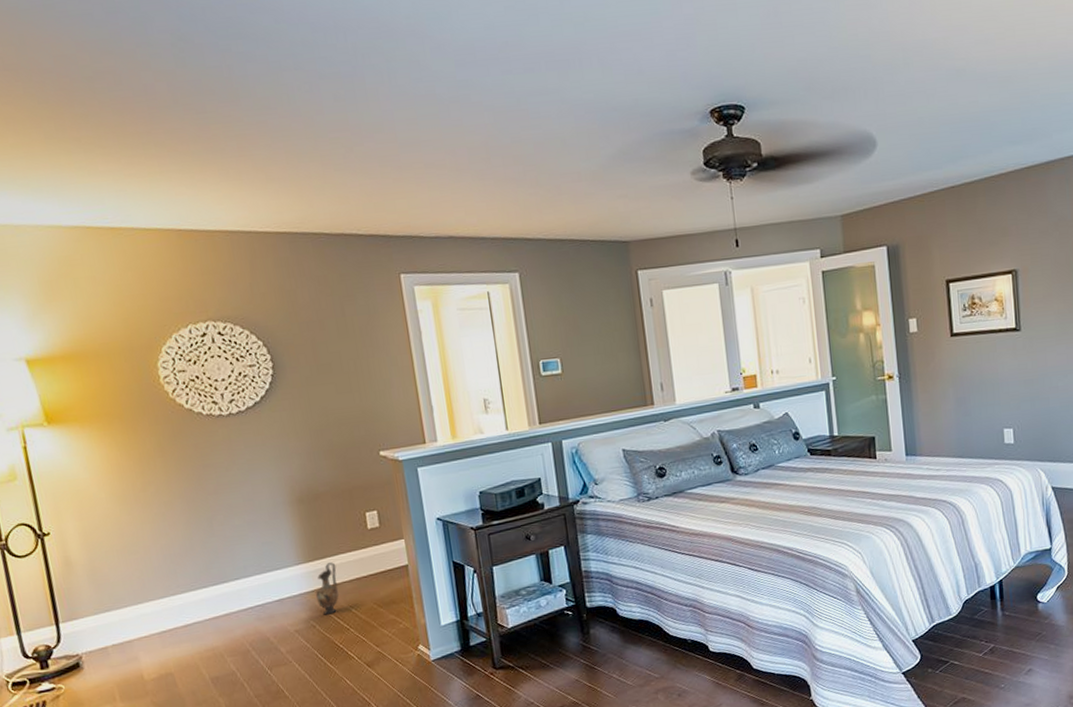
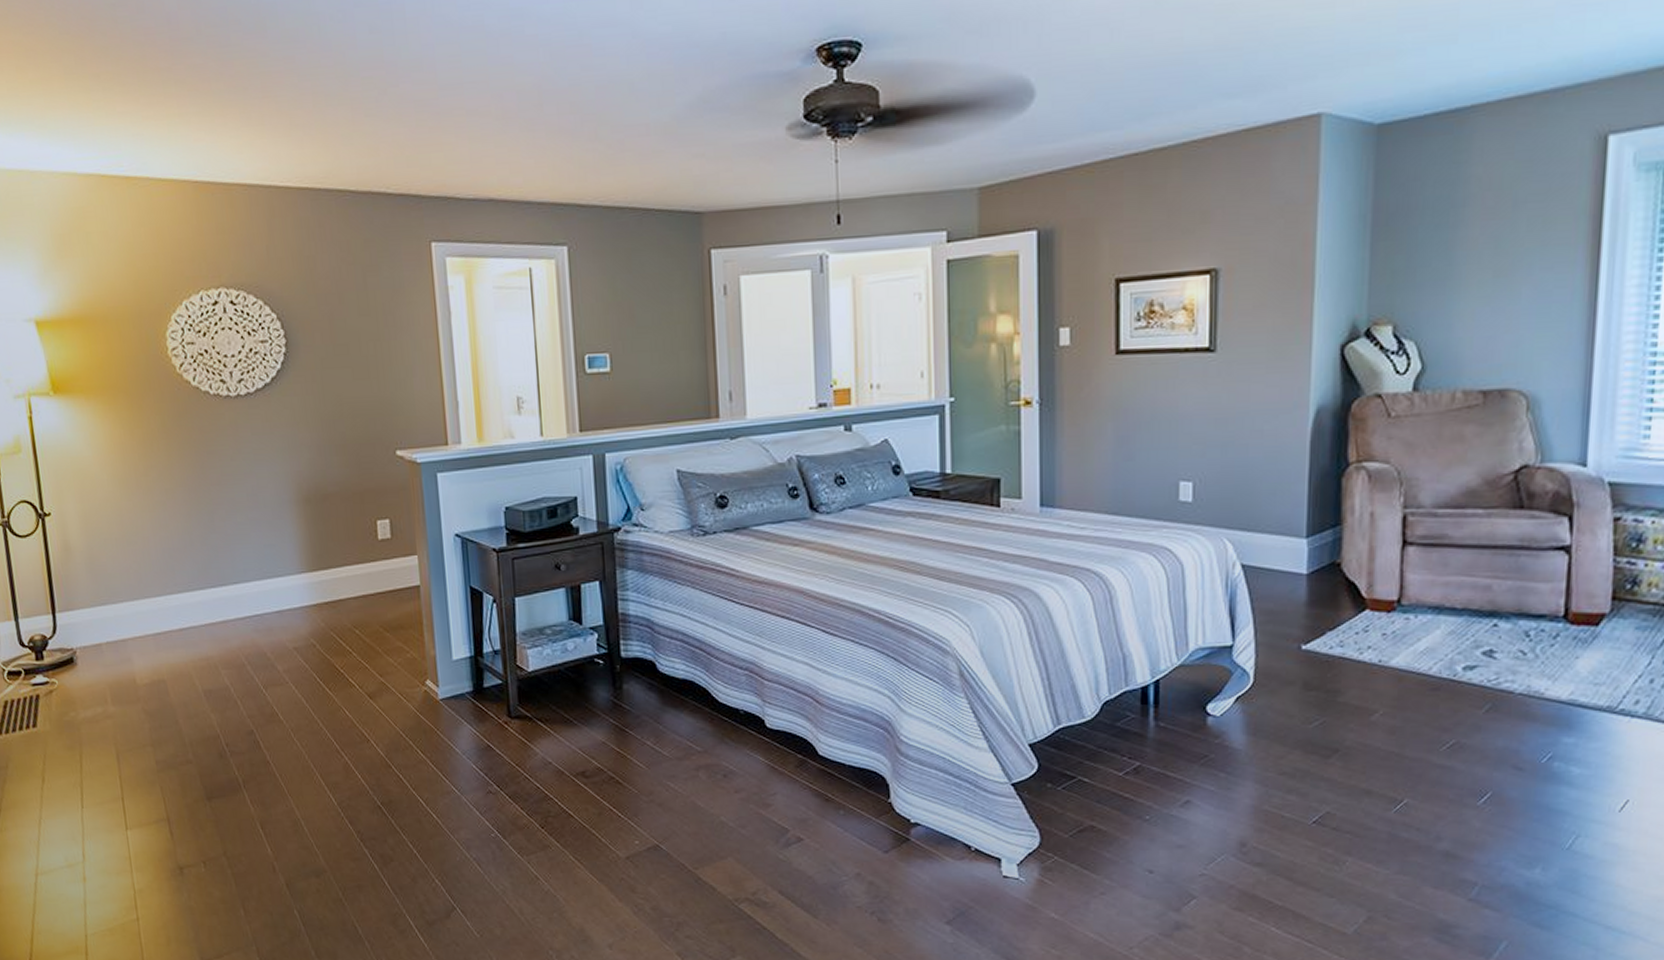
vase: present [316,562,339,615] -> none [318,575,343,634]

